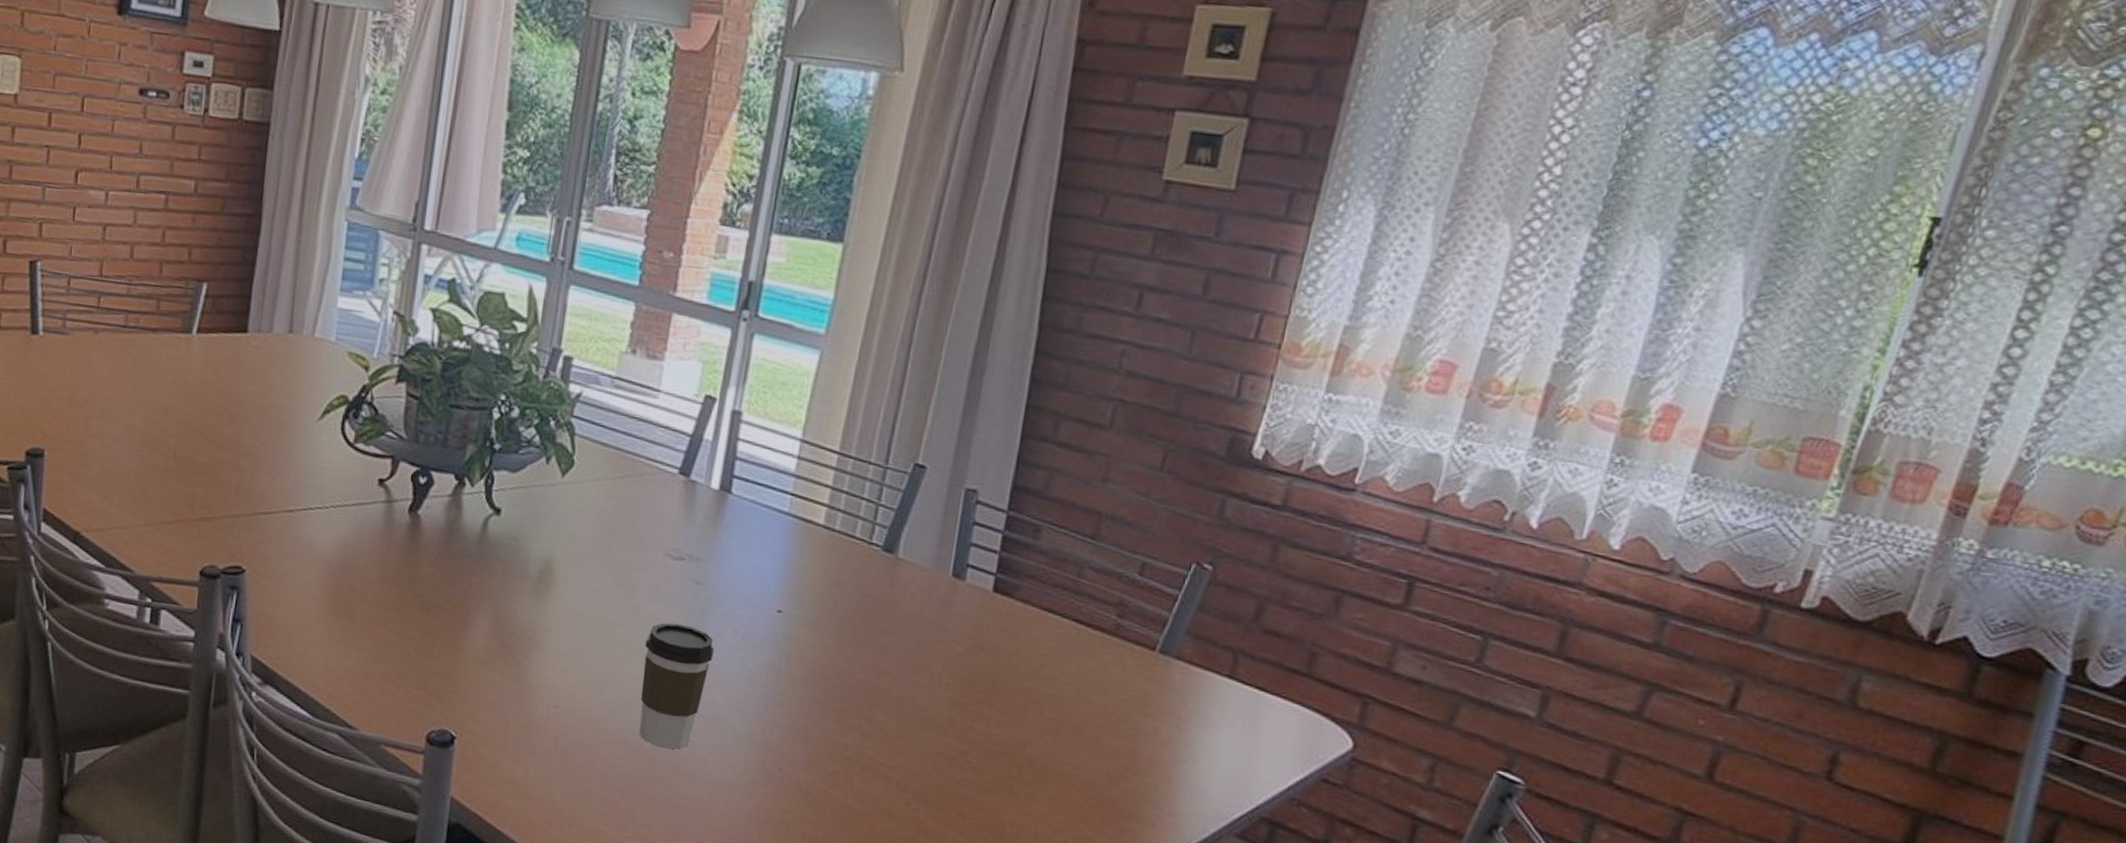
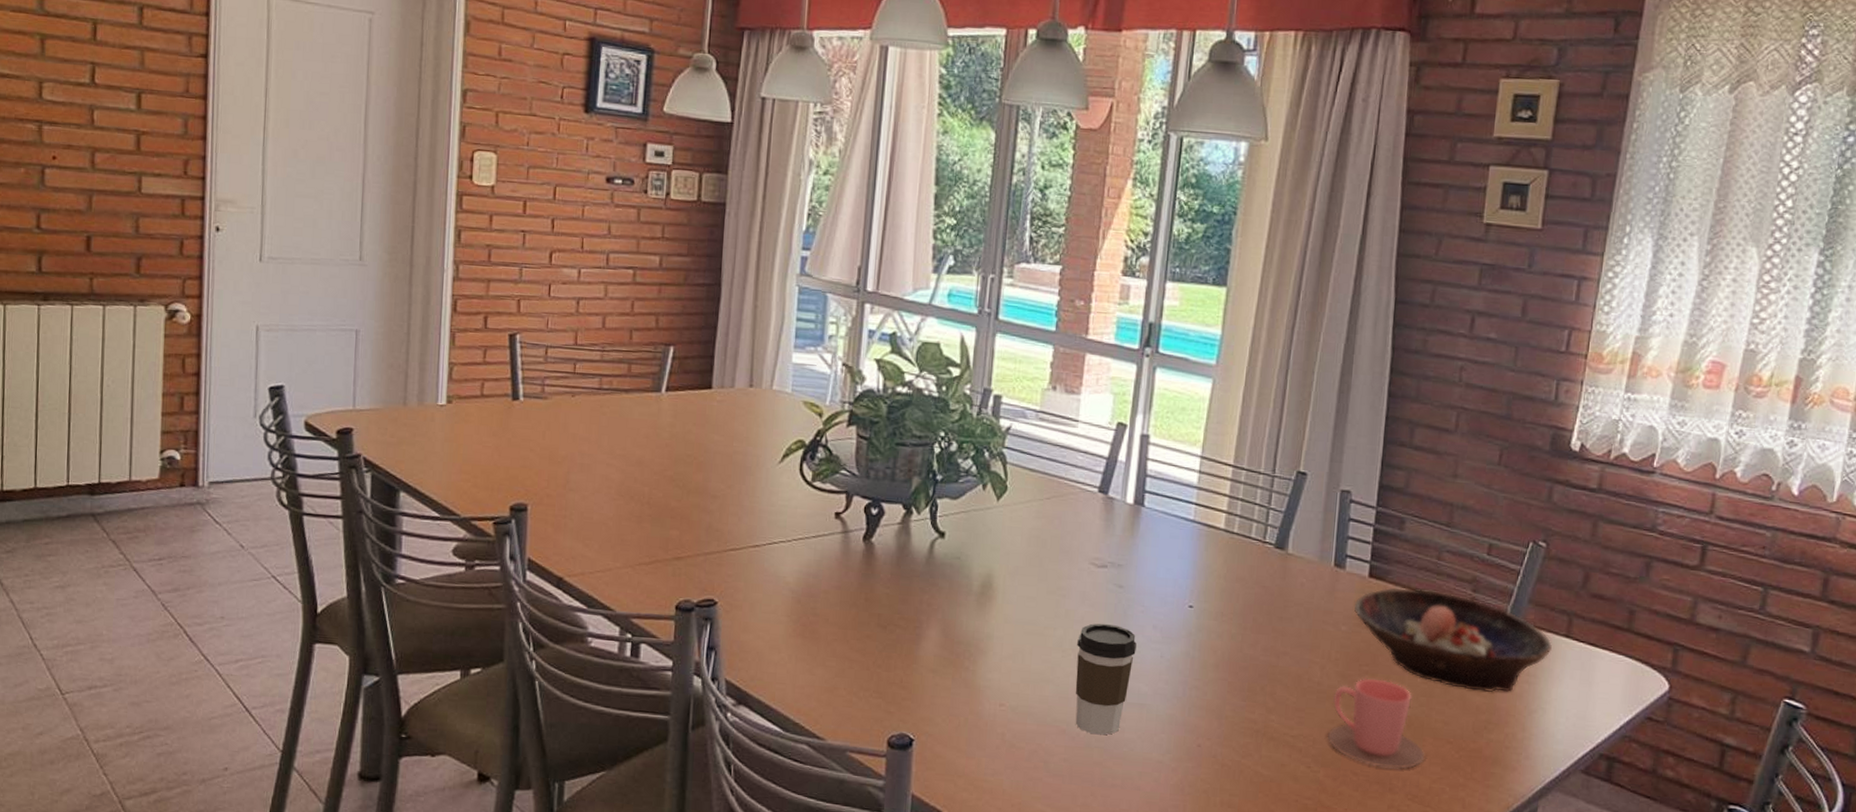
cup: none [930,707,1048,815] -> present [1327,678,1426,769]
bowl: none [973,605,1211,737] -> present [1354,587,1553,692]

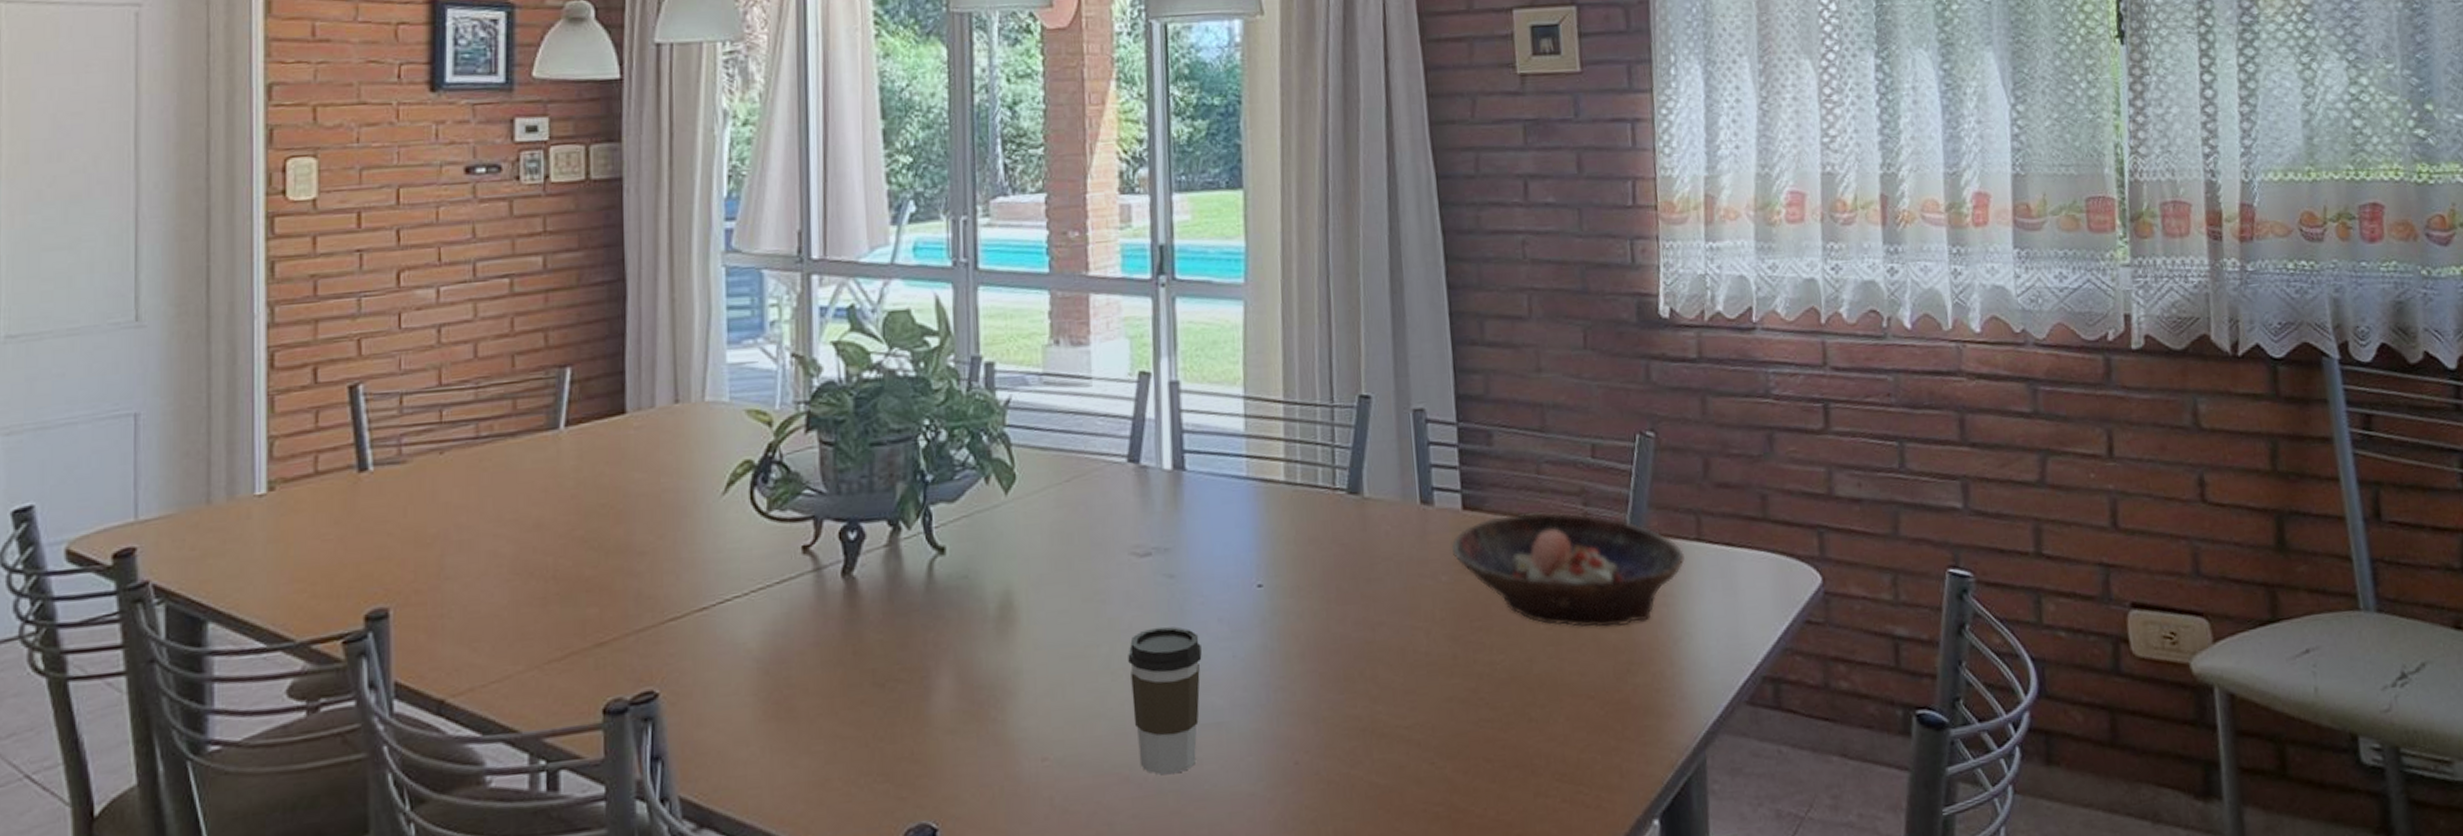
cup: present [1327,678,1426,769] -> none [1446,633,1567,747]

